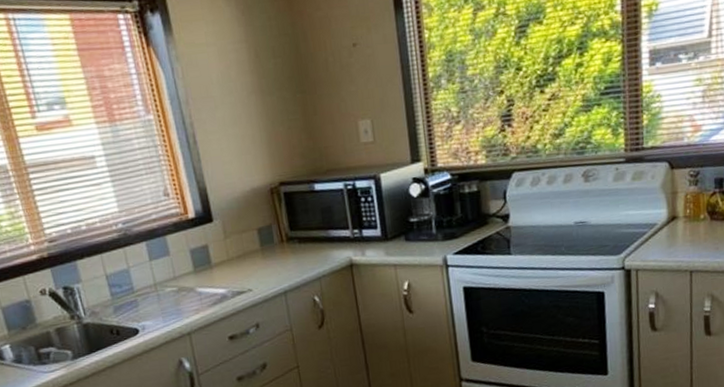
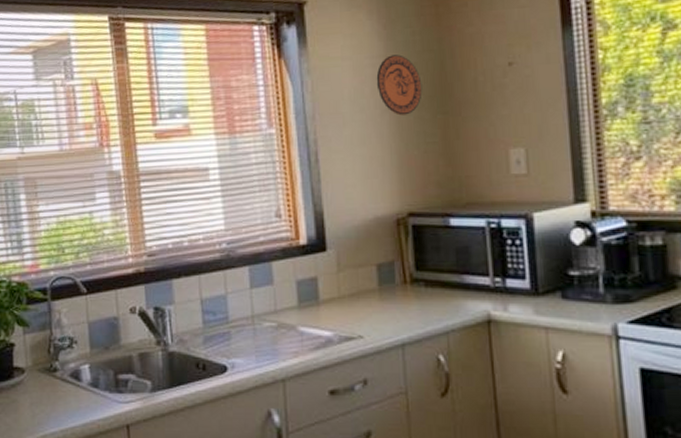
decorative plate: none [240,39,282,97] -> present [376,54,423,116]

